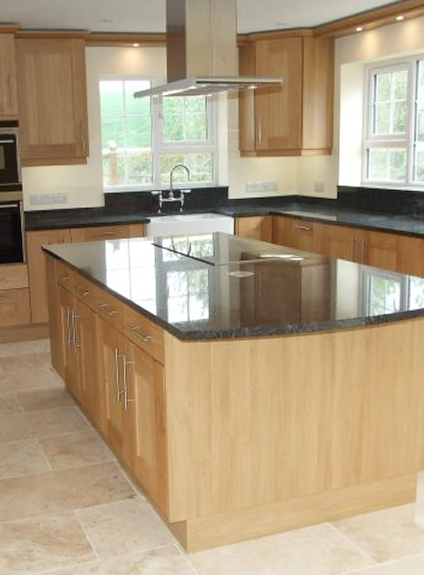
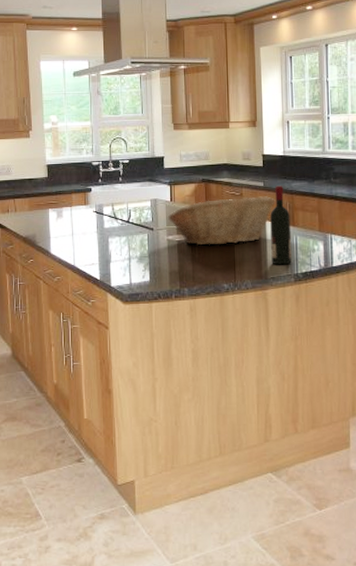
fruit basket: none [231,232,349,284] -> present [168,196,276,246]
wine bottle: none [341,220,364,307] -> present [270,185,291,265]

